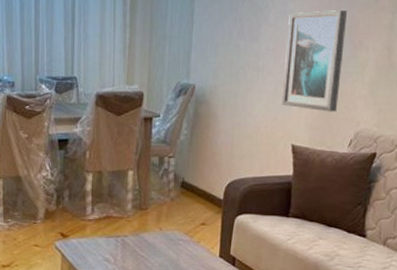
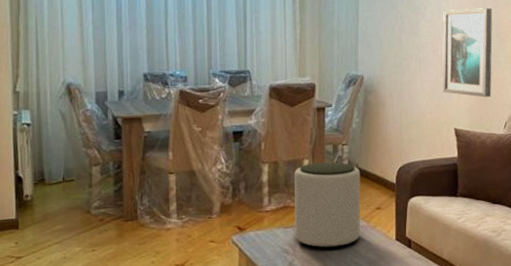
plant pot: none [116,173,187,260] -> present [295,162,361,248]

